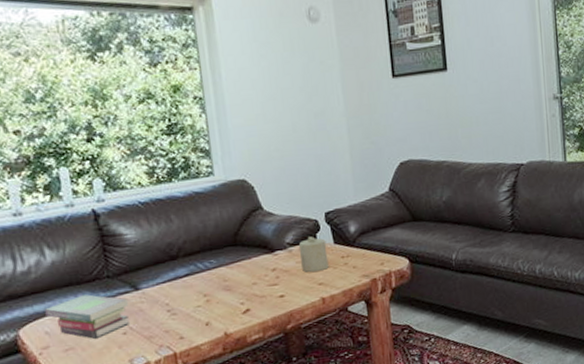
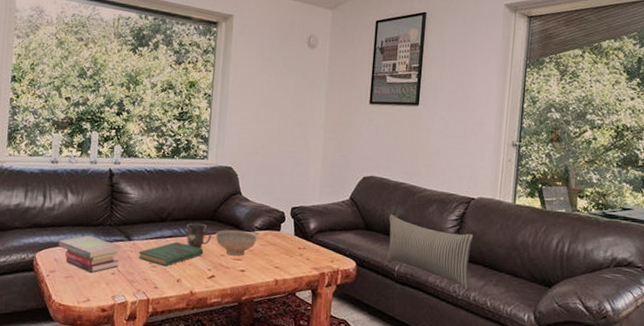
book: none [152,279,231,312] -> present [139,241,204,267]
mug: none [204,252,238,282] -> present [186,223,212,248]
decorative bowl: none [241,250,292,282] -> present [216,229,258,256]
candle: present [299,236,329,273] -> none [264,225,288,257]
pillow: none [436,198,533,264] -> present [386,214,474,290]

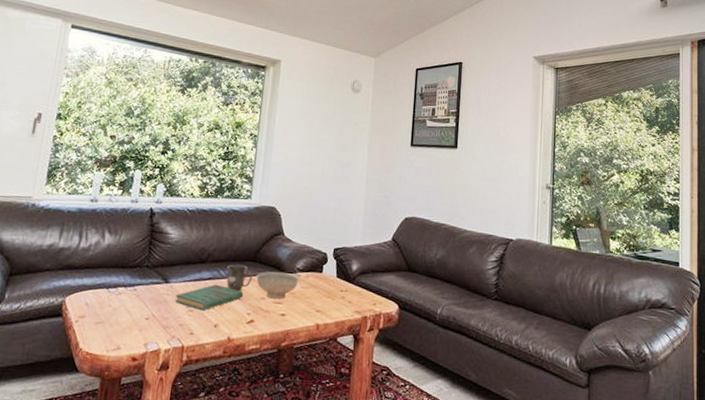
books: present [58,235,121,273] -> none [90,278,157,318]
pillow: present [386,214,474,290] -> none [429,255,514,334]

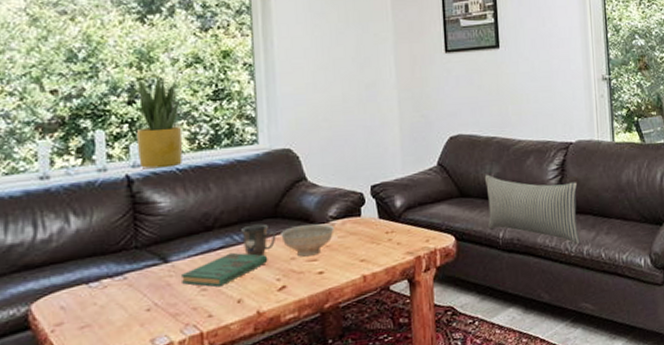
planter: none [161,134,201,207] -> present [131,75,183,169]
pillow: none [429,255,514,334] -> present [484,174,580,245]

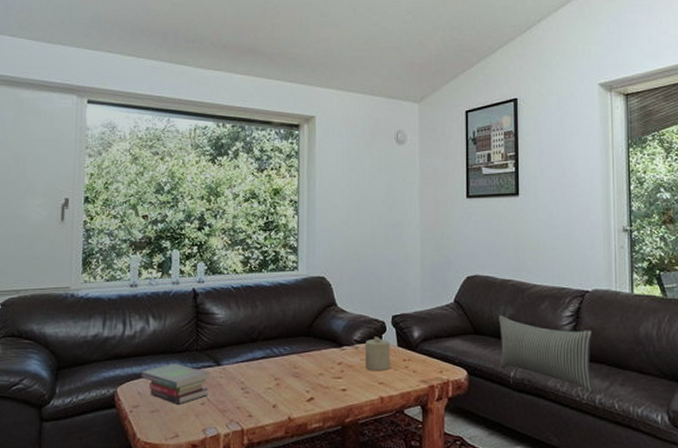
books: none [63,266,155,315] -> present [141,363,209,405]
planter: present [131,75,183,169] -> none [202,208,239,285]
book: present [182,252,268,287] -> none [230,363,300,392]
mug: present [241,224,276,256] -> none [280,340,308,368]
decorative bowl: present [281,223,334,257] -> none [312,345,358,374]
candle: none [343,210,372,248] -> present [366,337,390,371]

